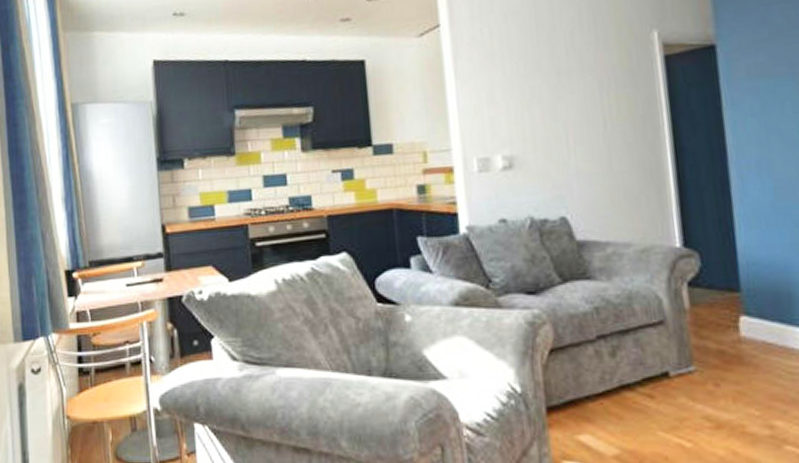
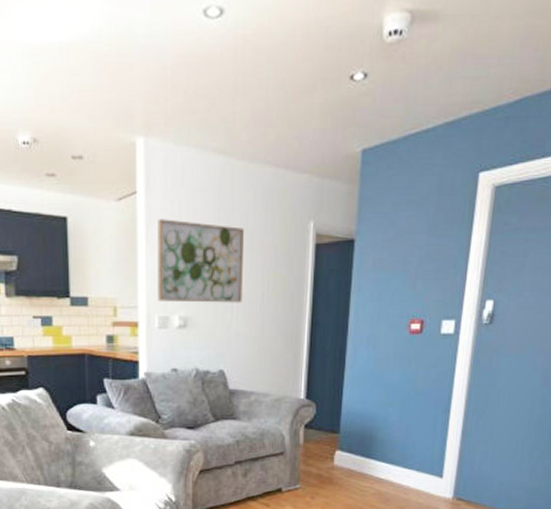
wall art: none [466,48,579,141] -> present [158,219,245,303]

